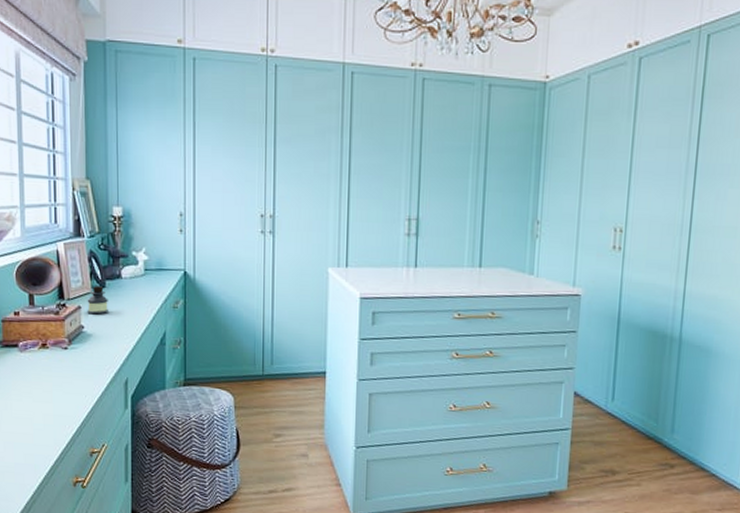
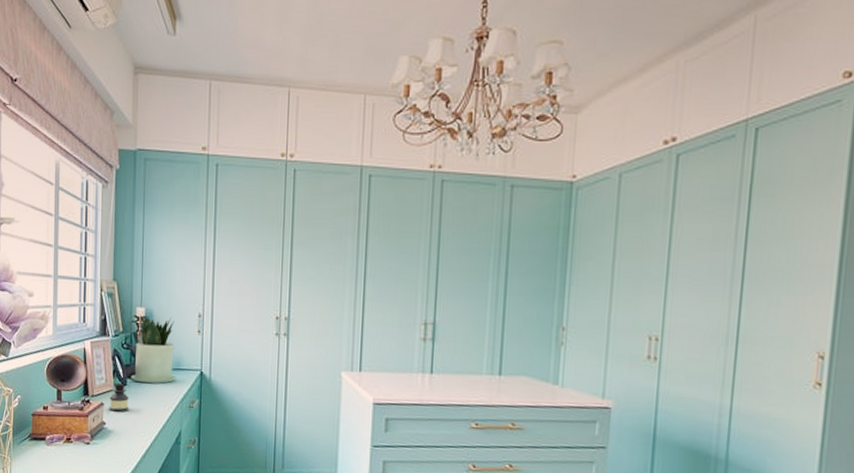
planter: none [109,215,159,285] -> present [130,315,177,384]

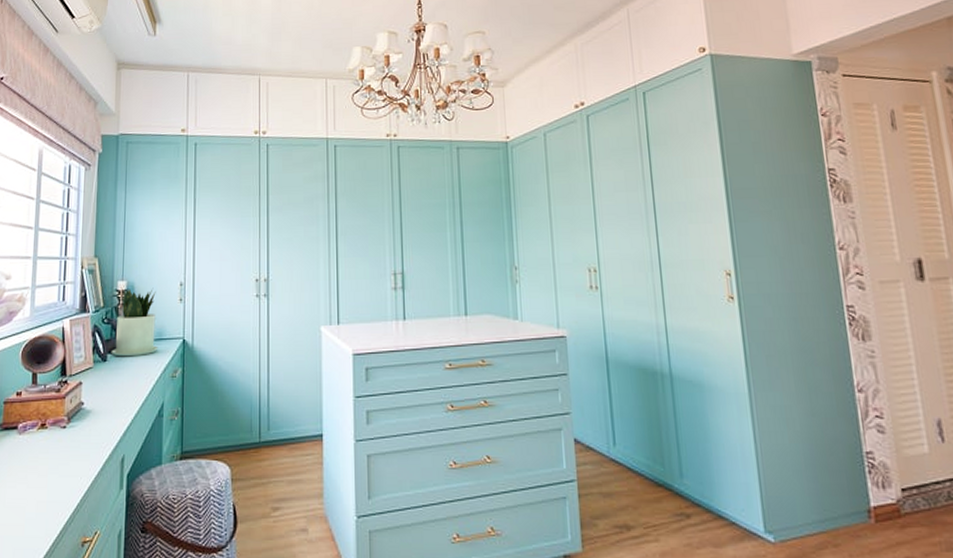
ink bottle: present [109,383,130,412] -> none [88,360,110,390]

